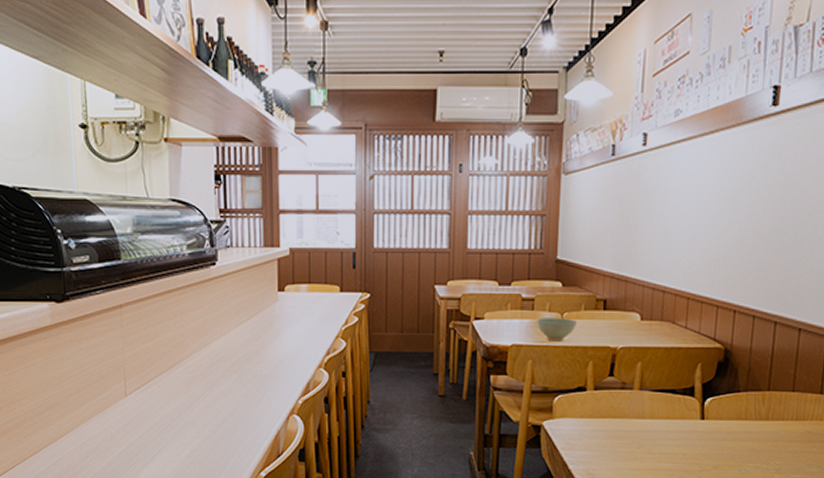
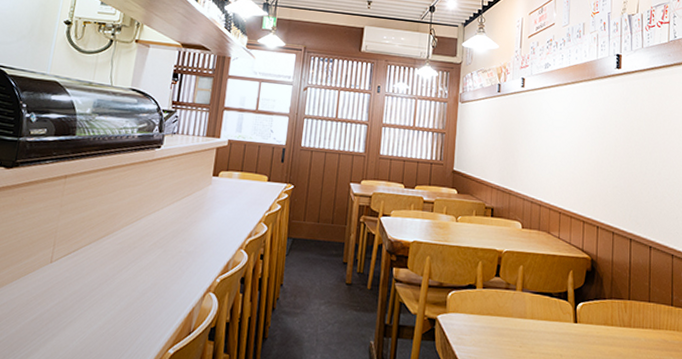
bowl: present [537,318,577,342] -> none [435,219,469,242]

